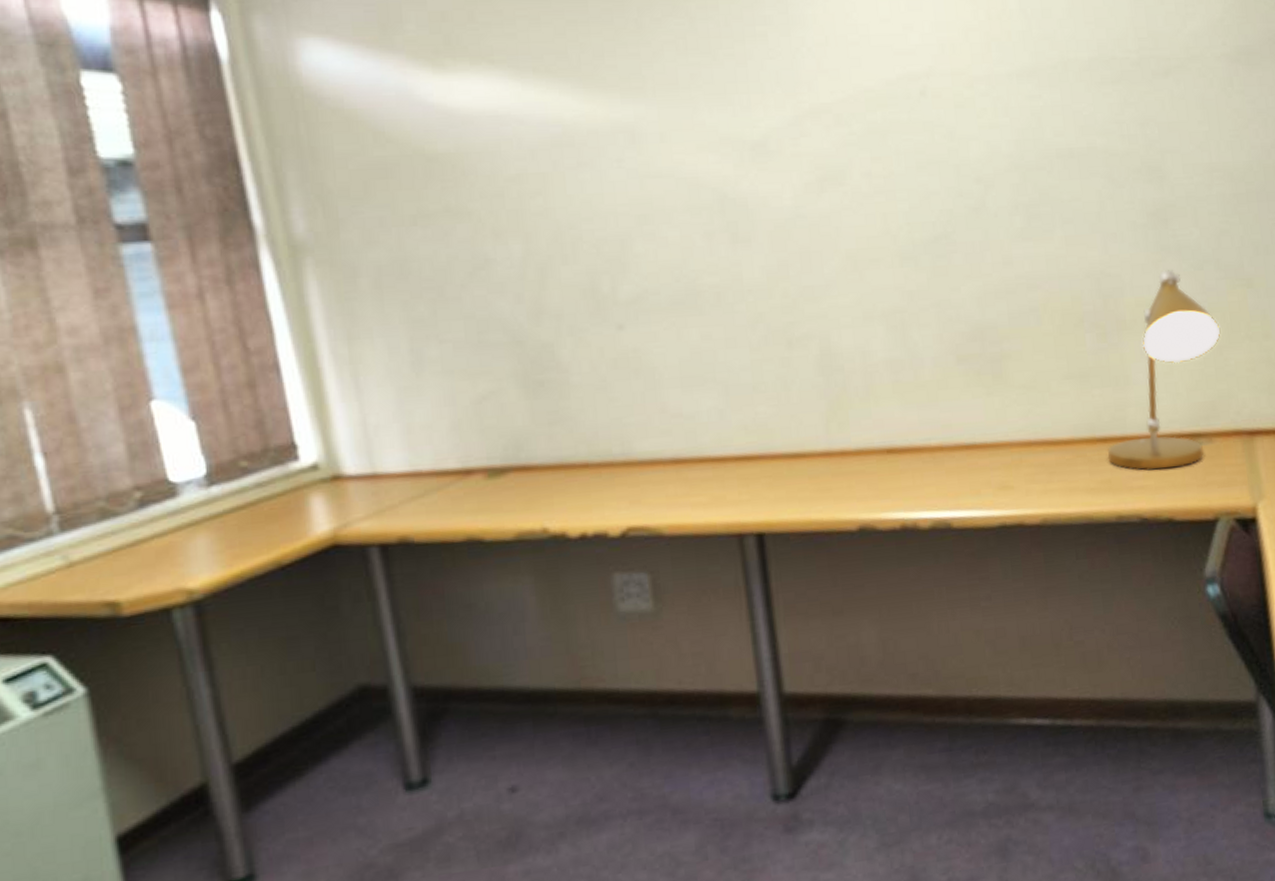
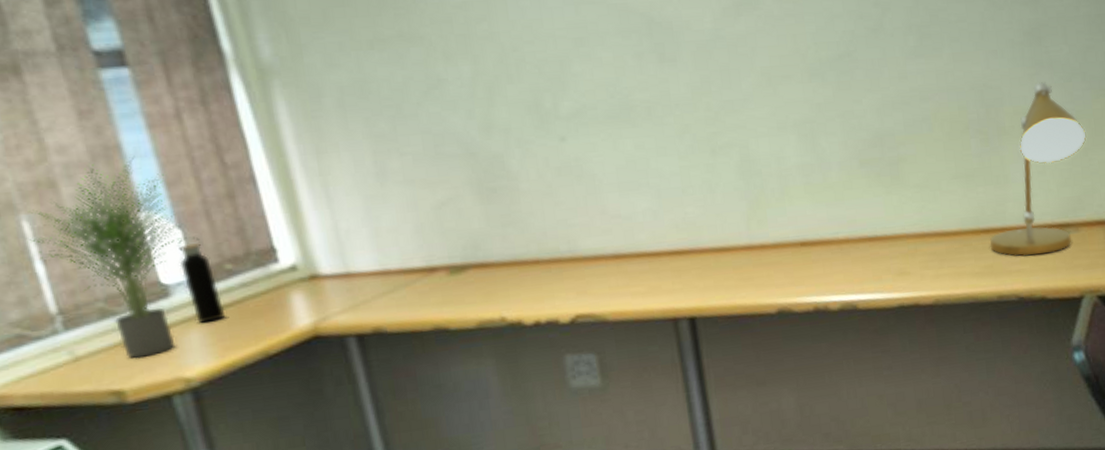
potted plant: none [26,338,195,566] -> present [25,155,182,359]
water bottle: none [190,429,237,527] -> present [178,236,226,323]

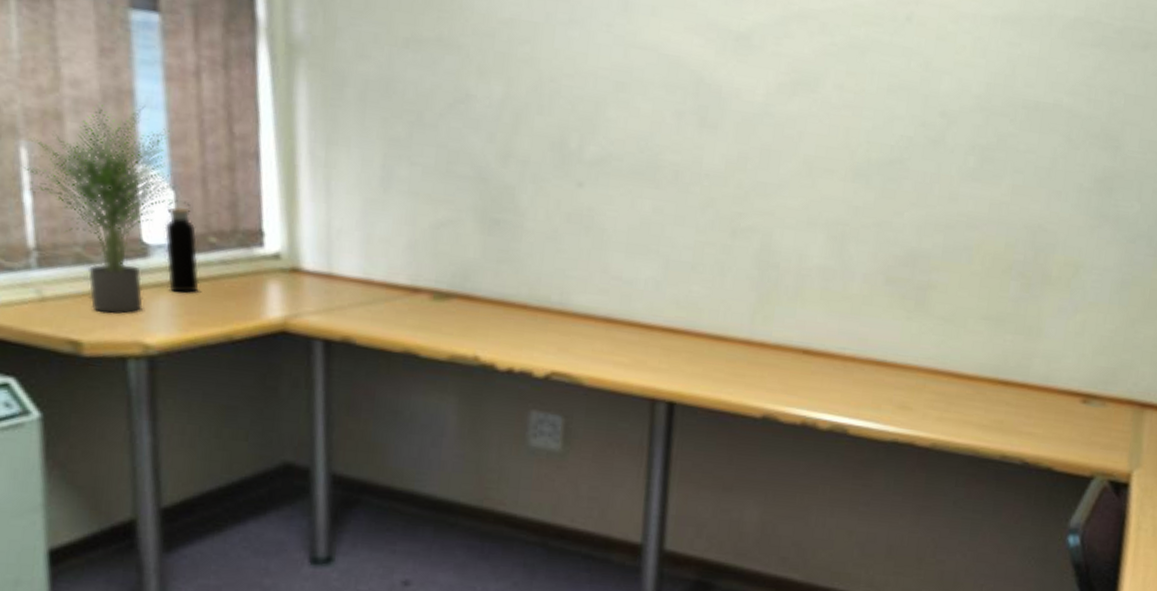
desk lamp: present [989,81,1087,257] -> none [1005,235,1138,423]

